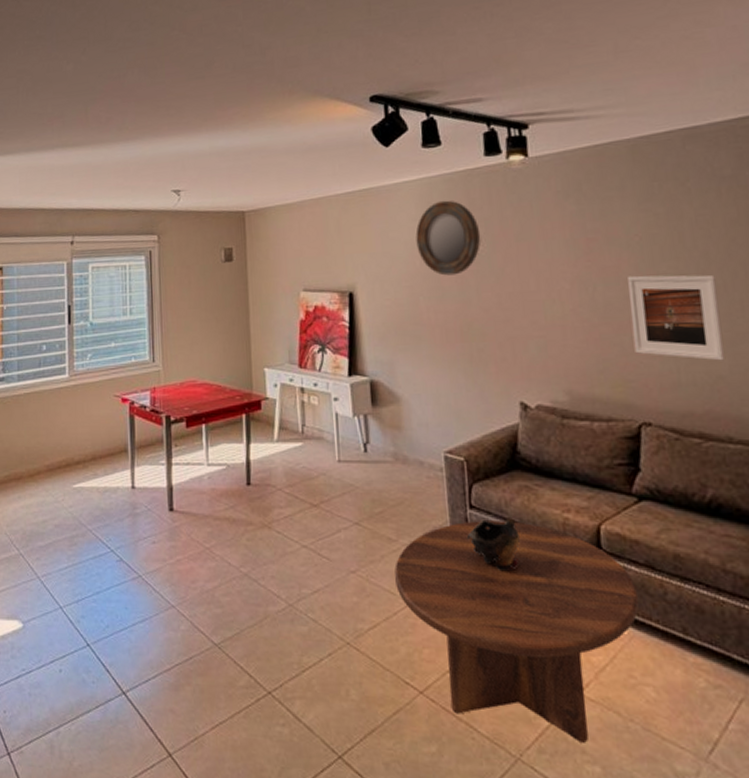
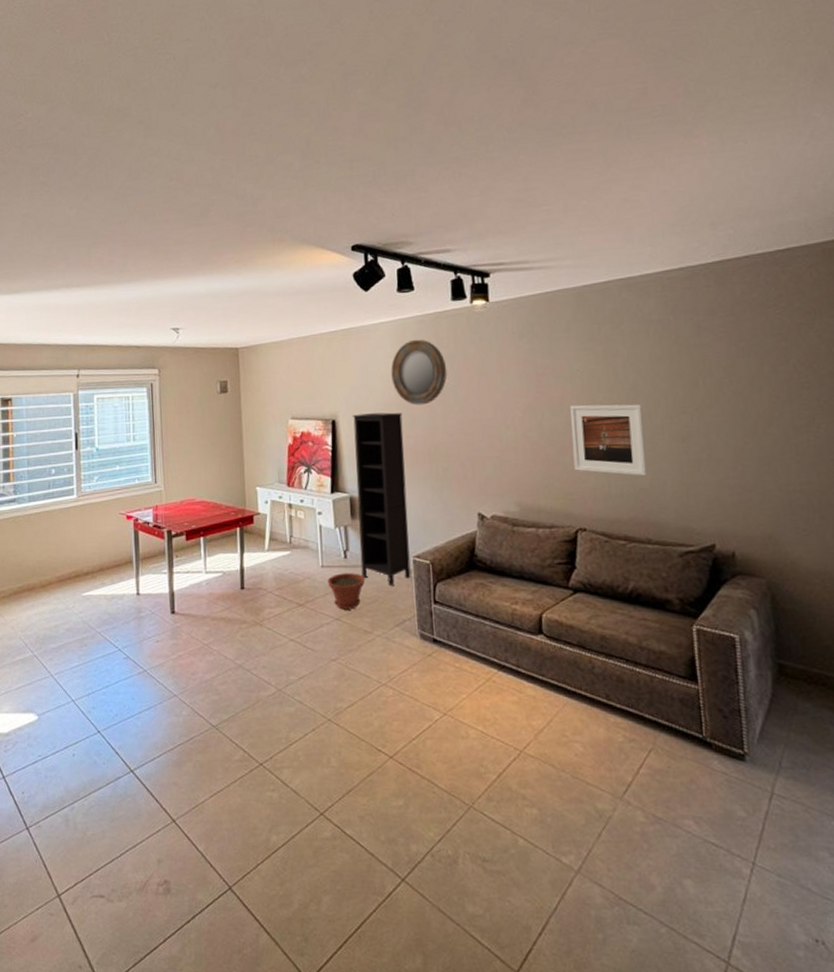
plant pot: none [345,470,389,513] -> present [327,573,366,610]
bookcase: none [372,283,442,487] -> present [352,412,411,586]
coffee table: present [395,521,640,743] -> none [370,613,572,791]
decorative bowl: present [466,518,520,572] -> none [431,610,476,655]

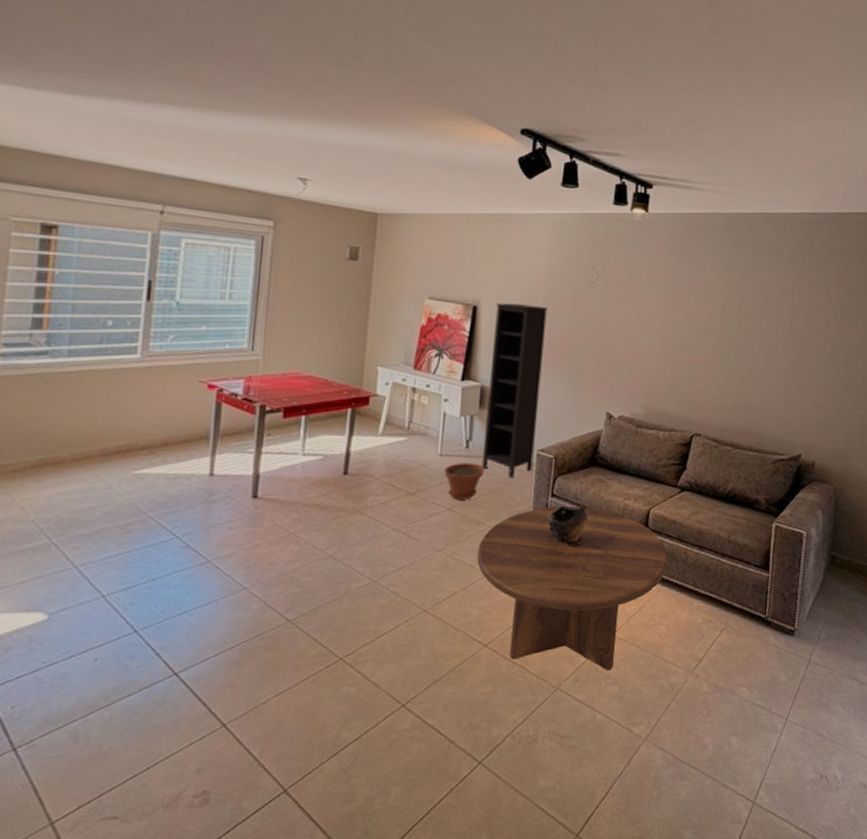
coffee table: none [370,613,572,791] -> present [477,506,668,671]
home mirror: present [391,339,447,405] -> none [542,236,599,303]
decorative bowl: none [431,610,476,655] -> present [544,504,588,546]
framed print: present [570,404,648,476] -> none [699,320,764,391]

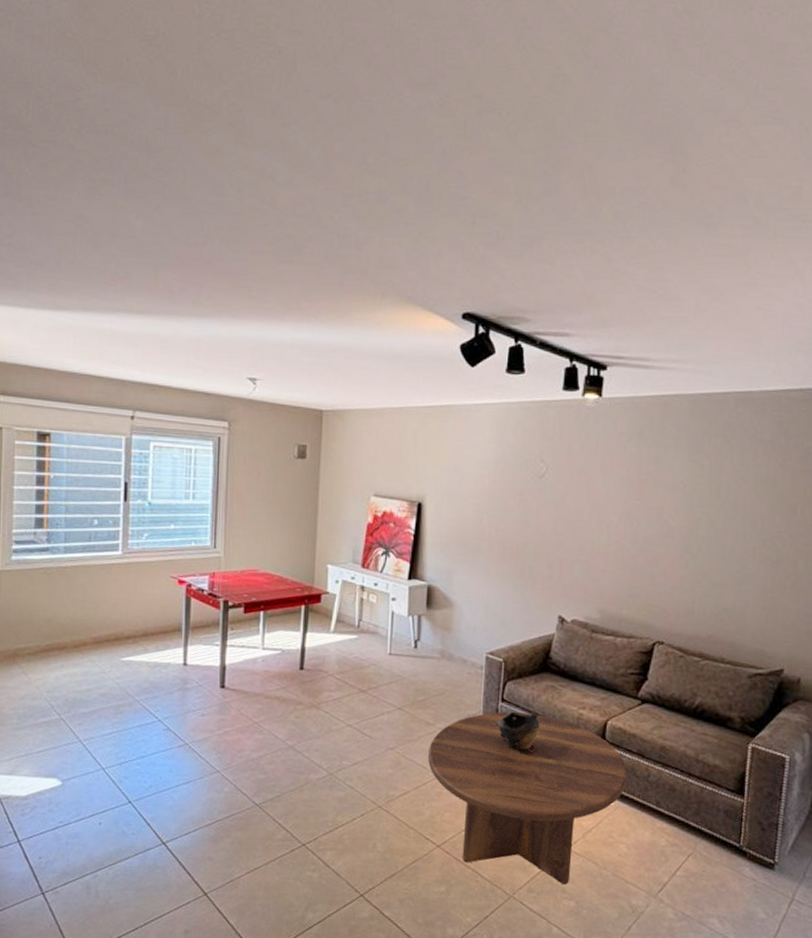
plant pot: present [444,463,485,500] -> none [394,663,434,700]
bookcase: present [482,303,548,478] -> none [430,499,494,681]

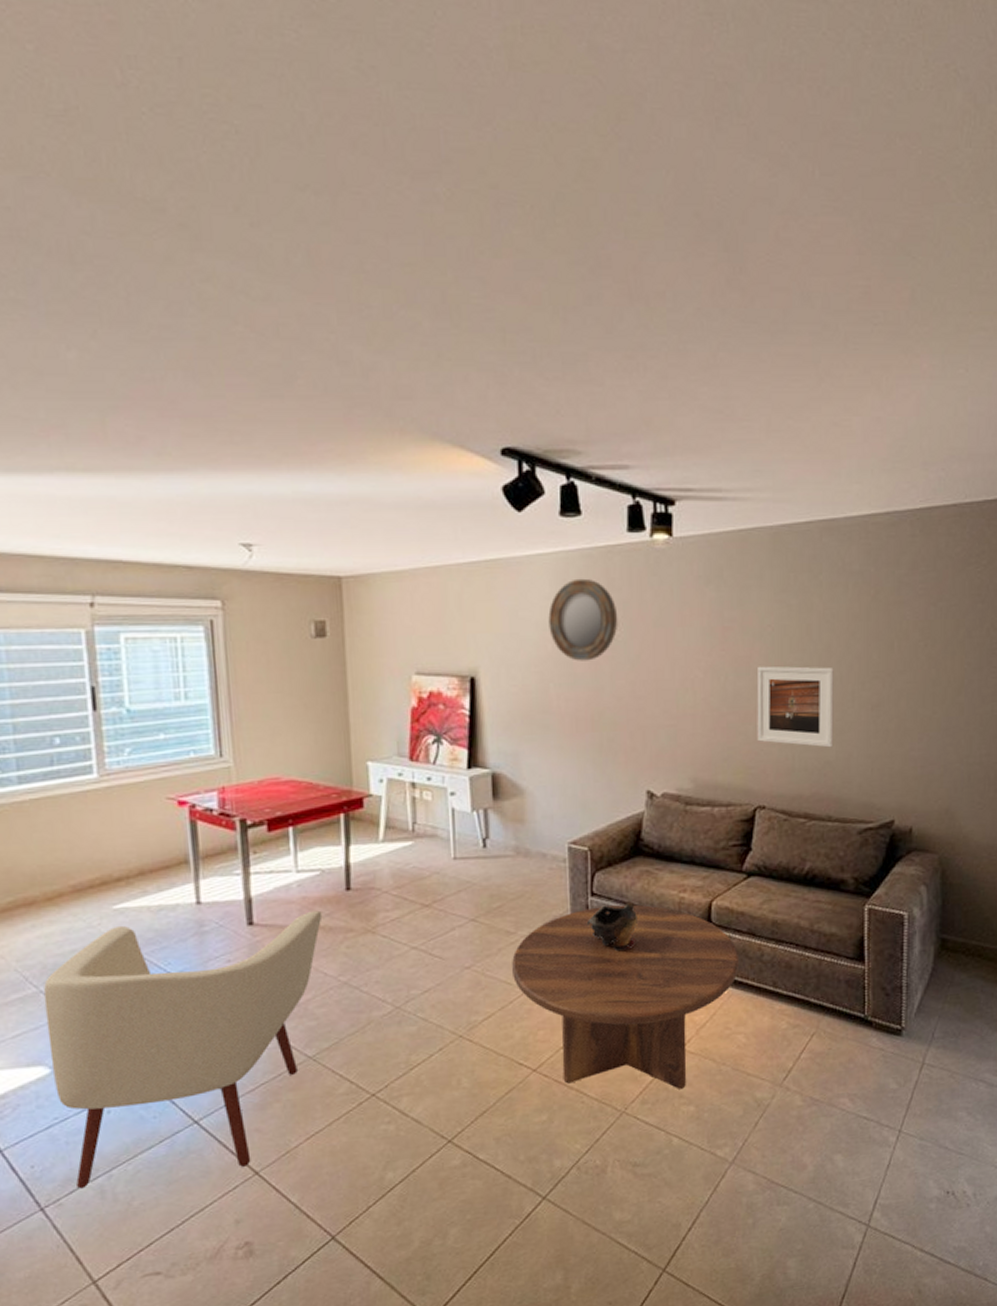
armchair: none [63,674,279,887] -> present [43,910,323,1189]
home mirror: none [487,427,548,498] -> present [548,578,618,661]
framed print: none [662,516,738,596] -> present [756,666,834,748]

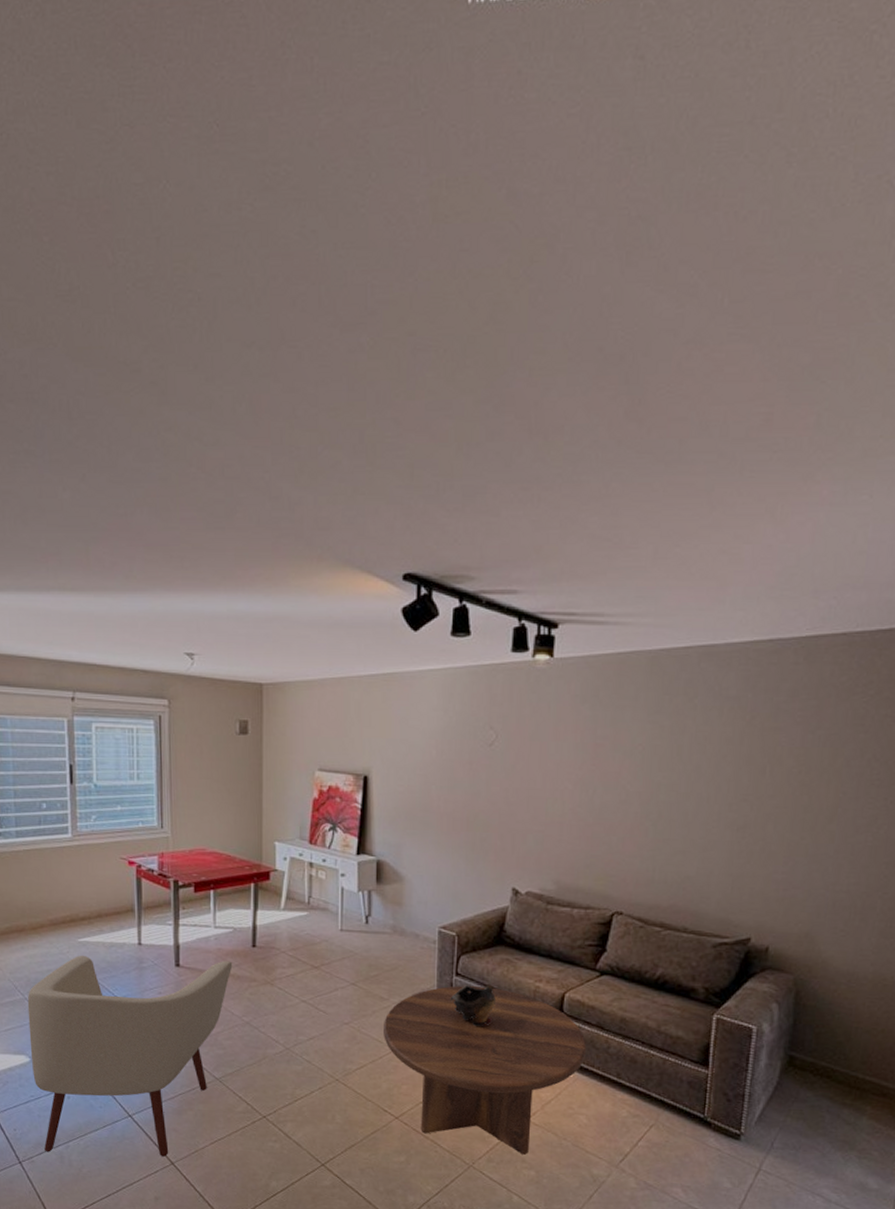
home mirror: present [548,578,618,661] -> none [434,693,498,768]
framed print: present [756,666,834,748] -> none [620,782,701,864]

